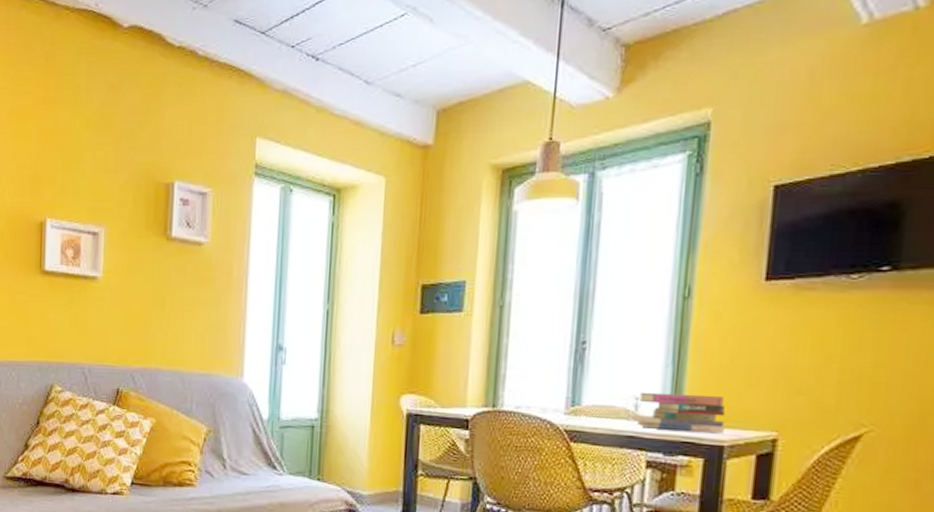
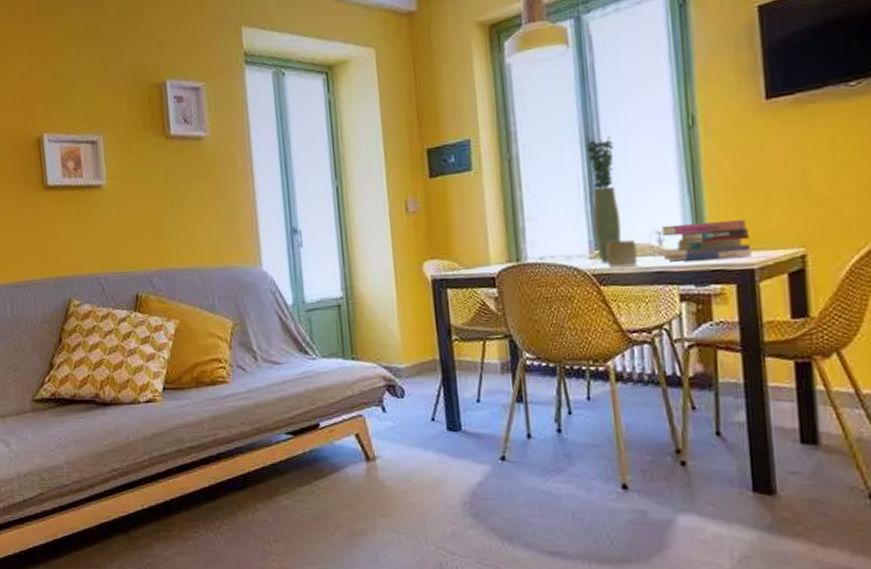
vase: none [572,295,606,422] -> present [585,135,622,264]
mug: none [581,400,613,428] -> present [605,239,638,268]

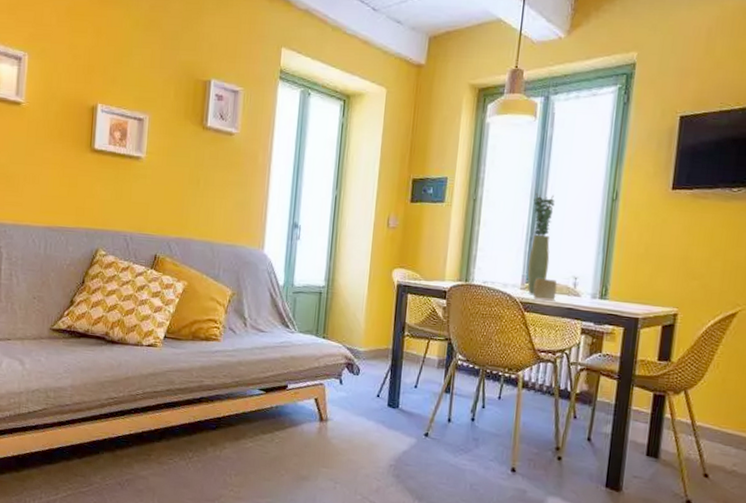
books: present [657,219,752,262] -> none [571,273,641,307]

